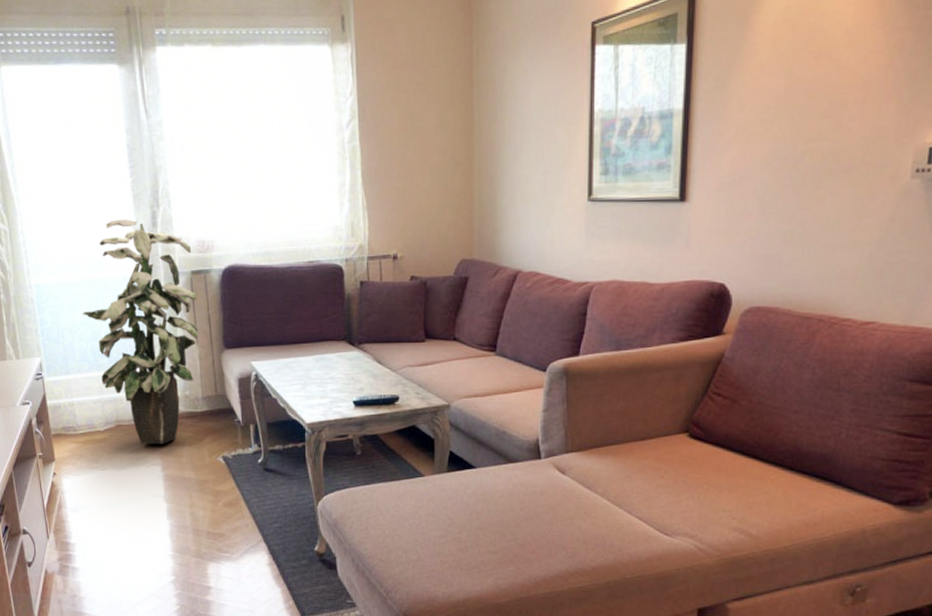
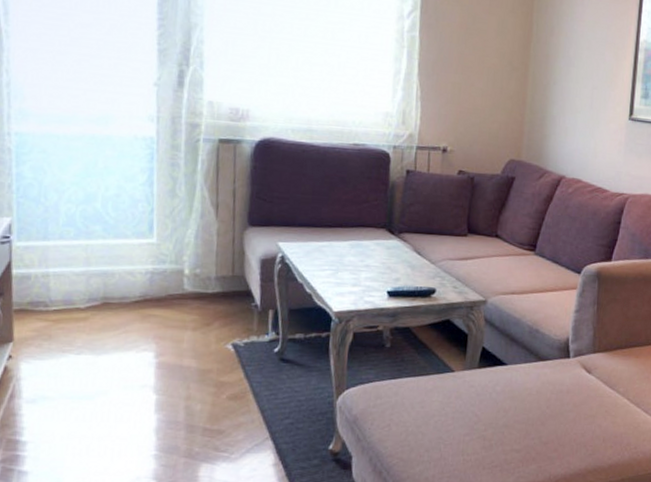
indoor plant: present [83,219,199,444] -> none [76,72,222,327]

